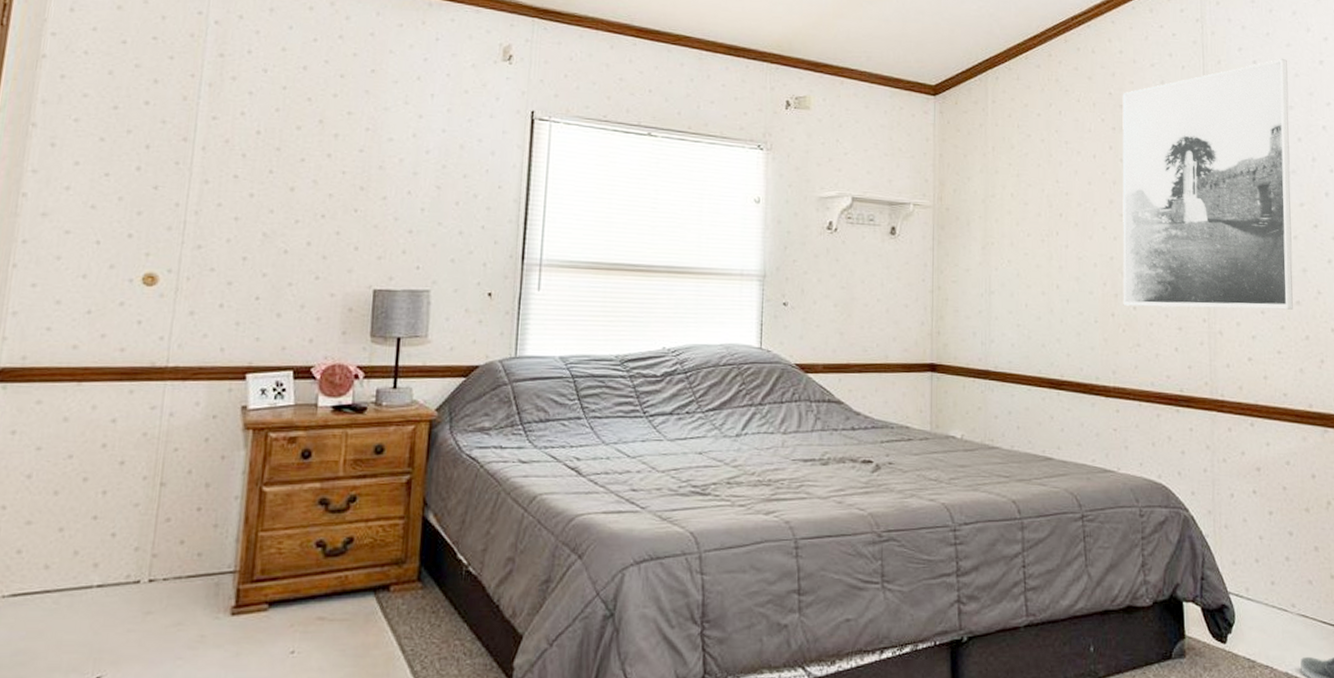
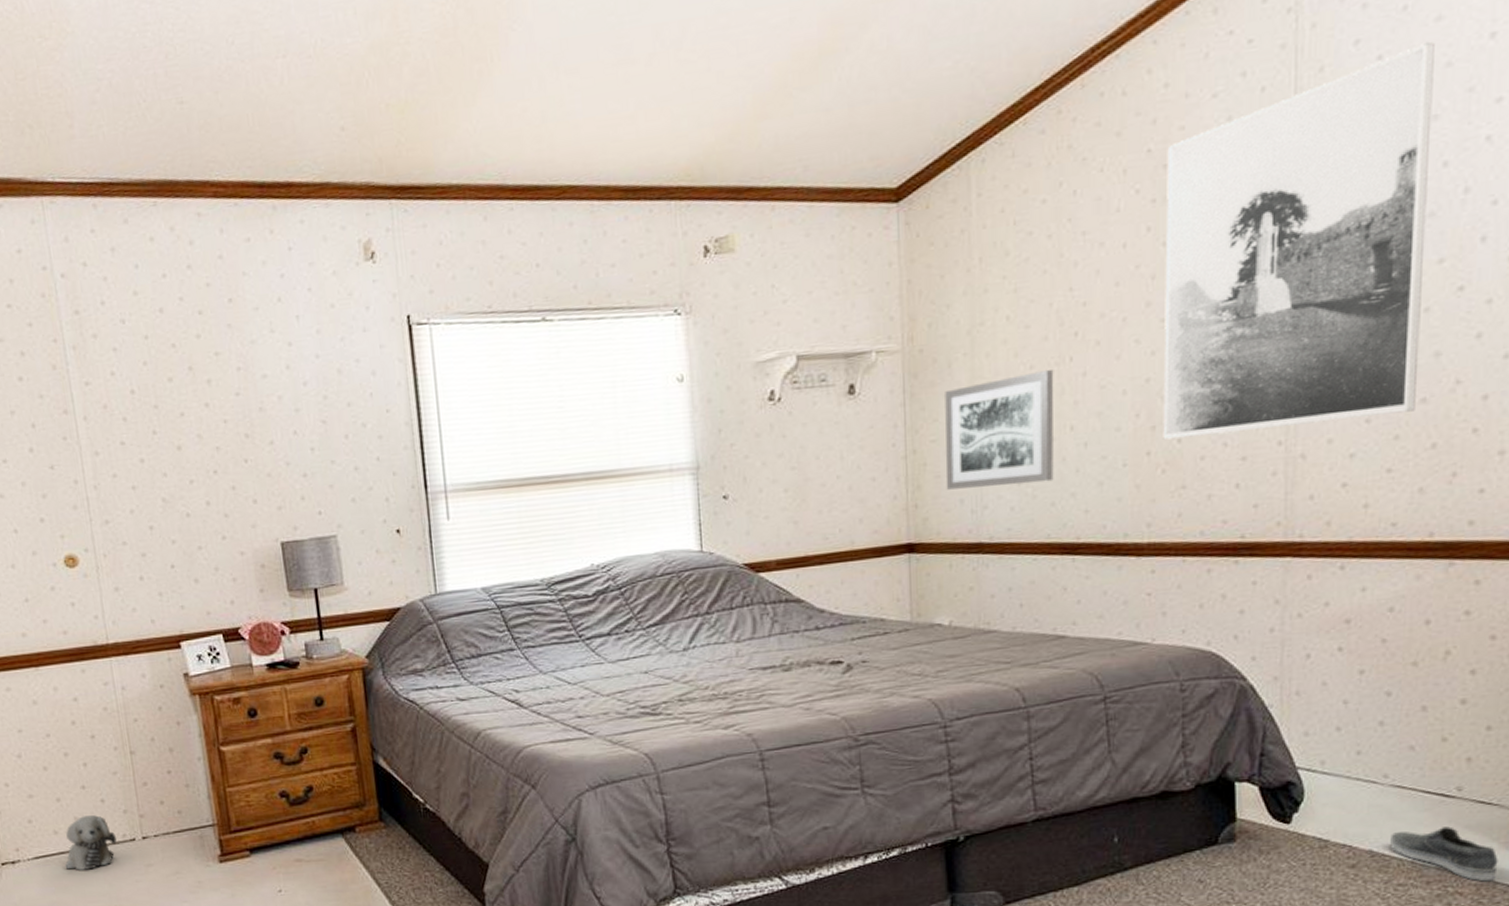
plush toy: none [46,550,118,614] -> present [65,815,117,870]
wall art: none [962,239,1045,327] -> present [945,370,1054,490]

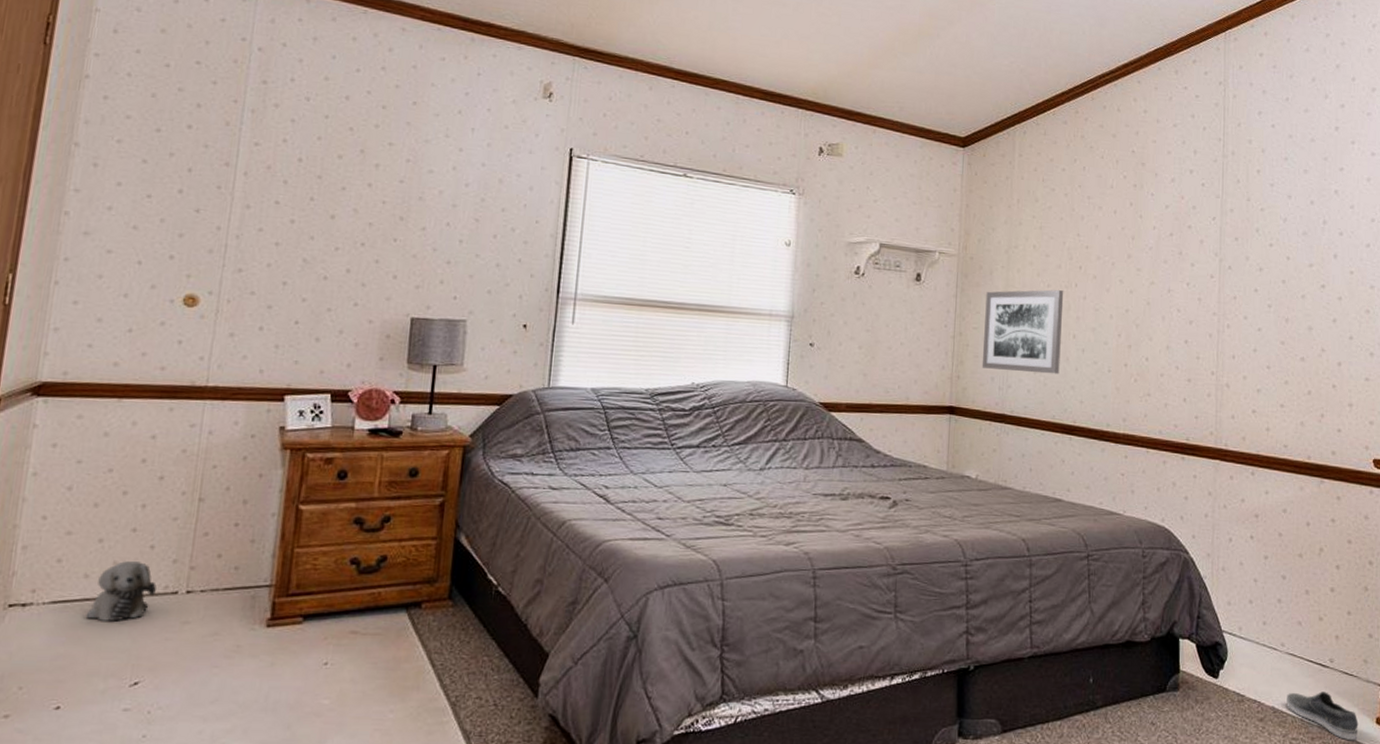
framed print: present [1163,41,1435,441] -> none [1136,123,1304,366]

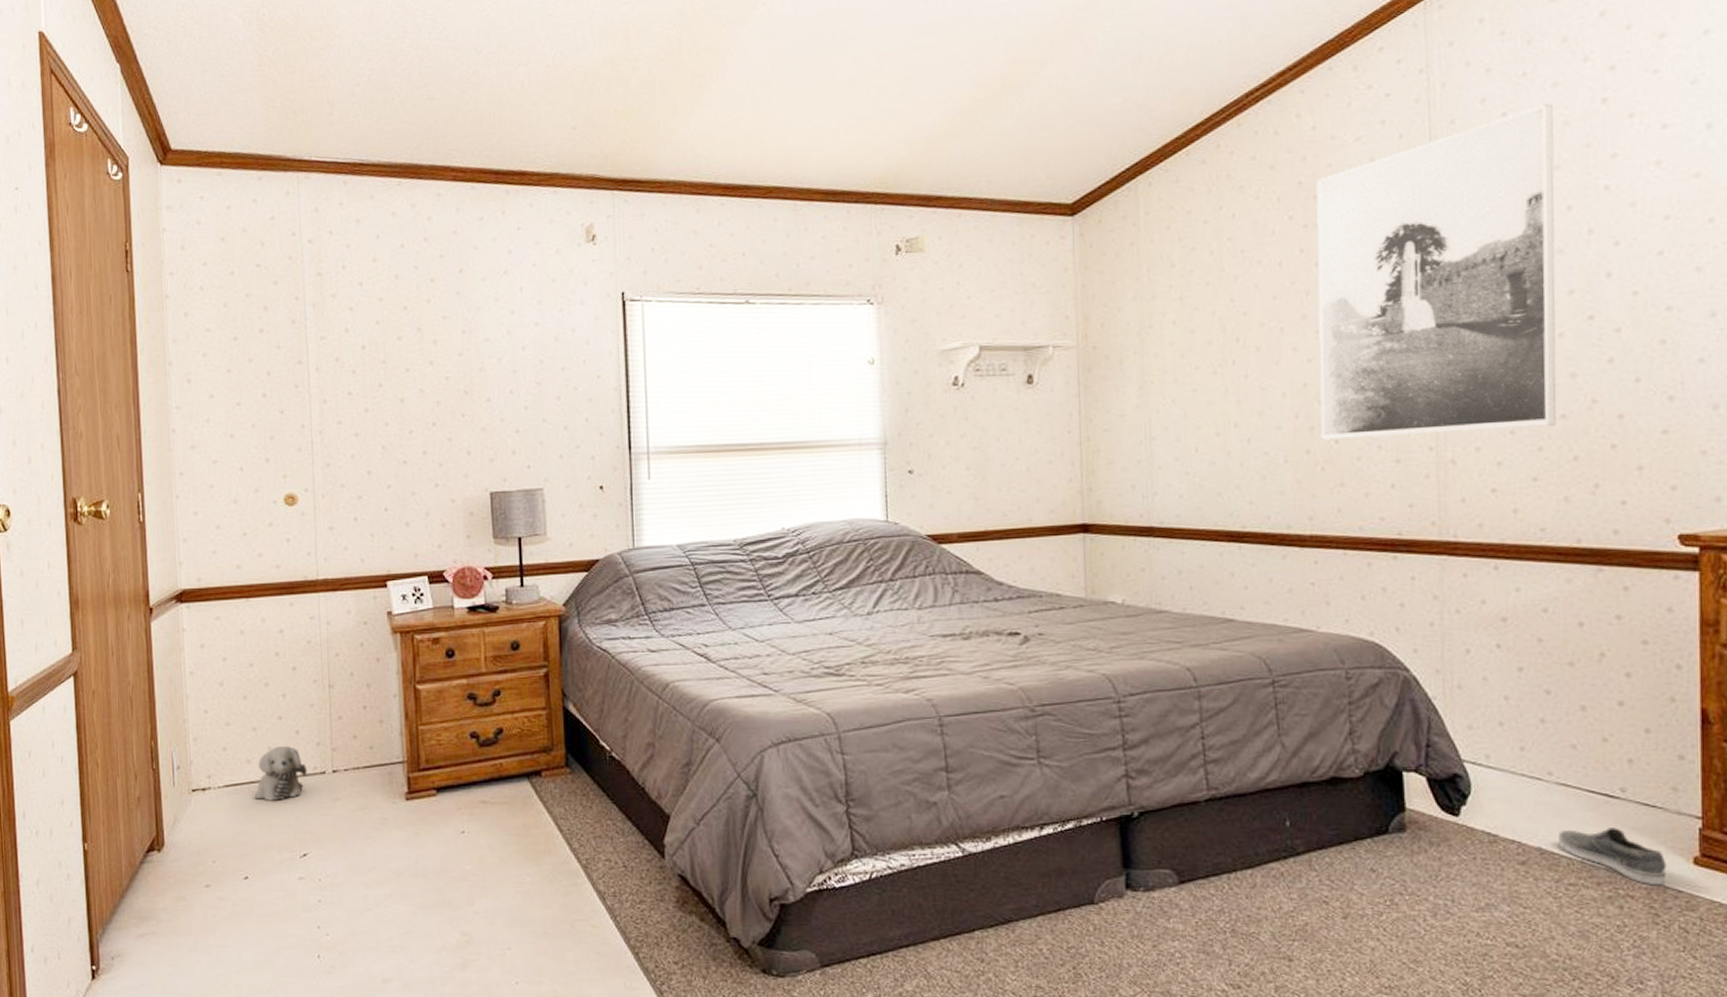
wall art: present [981,289,1064,375] -> none [1117,371,1220,476]
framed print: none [1136,123,1304,366] -> present [1316,103,1556,441]

